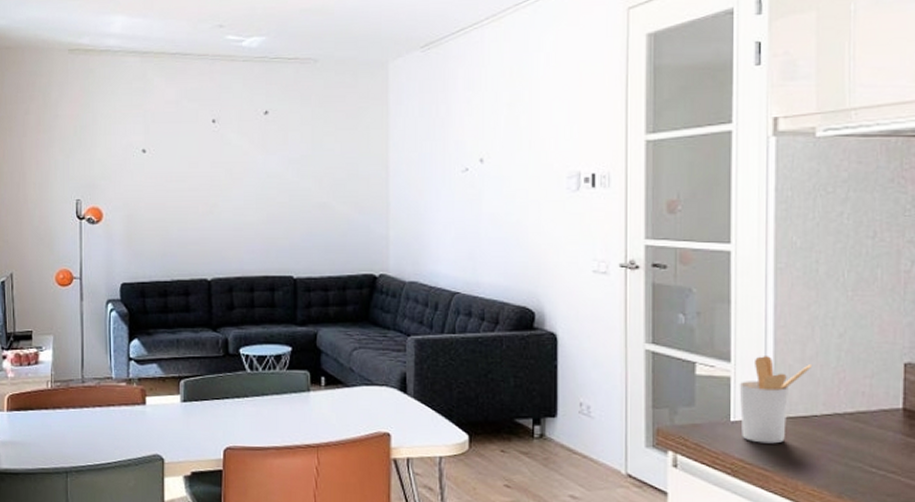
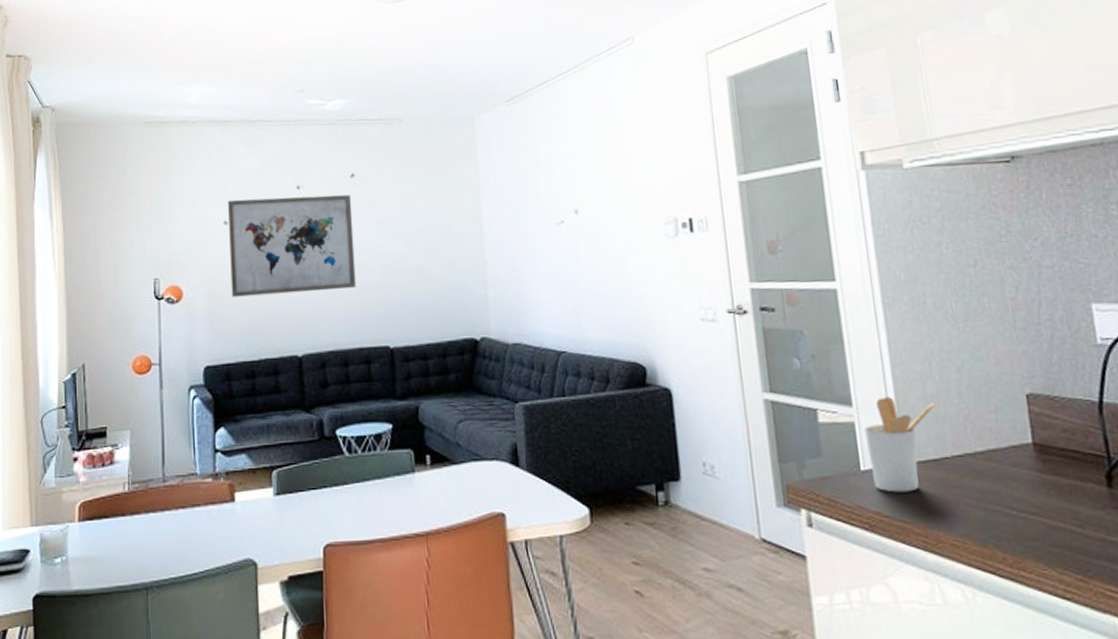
wall art: none [147,129,265,221] -> present [228,194,356,297]

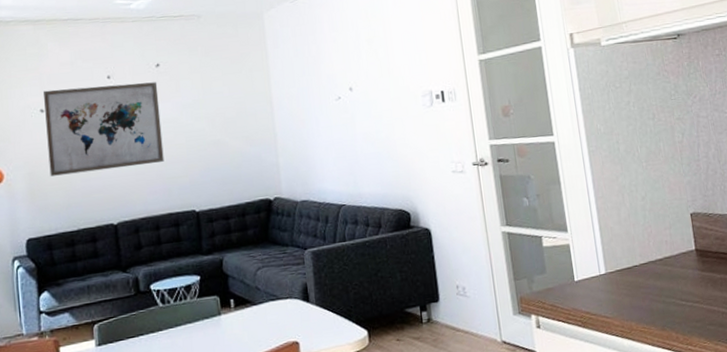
utensil holder: present [864,397,936,493] -> none [576,223,628,296]

